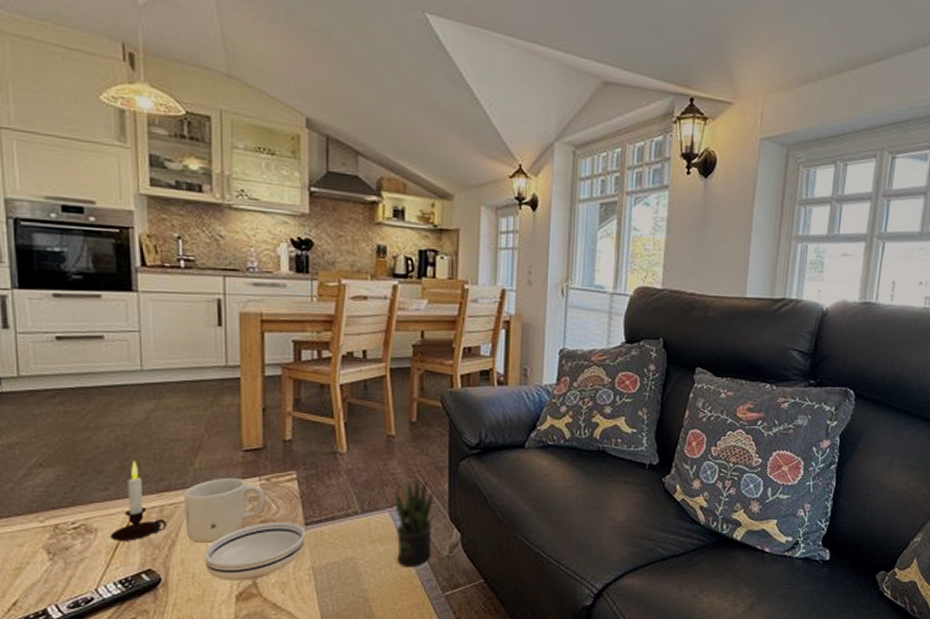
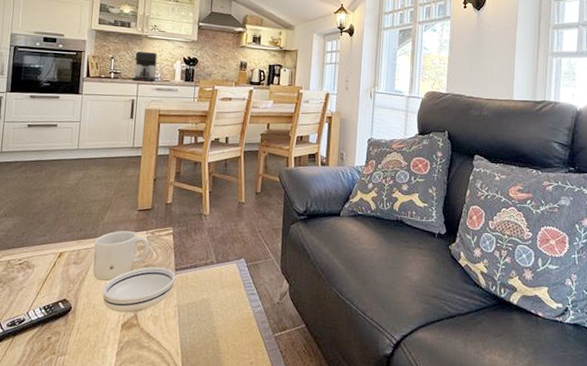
candle: present [110,460,167,541] -> none [42,214,81,276]
coffee maker: none [215,228,251,275] -> present [133,51,157,83]
potted plant: present [394,477,434,566] -> none [240,236,270,310]

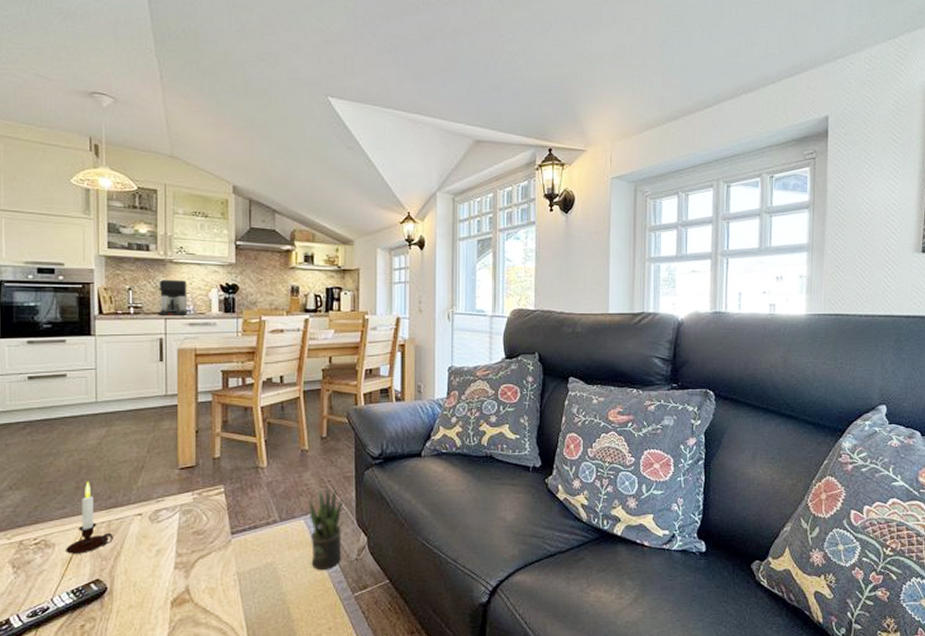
candle: none [42,214,81,276] -> present [66,481,113,554]
mug: present [93,230,150,281] -> none [128,493,197,553]
bowl: present [102,266,175,313] -> none [144,531,231,588]
potted plant: none [240,236,270,310] -> present [308,487,344,570]

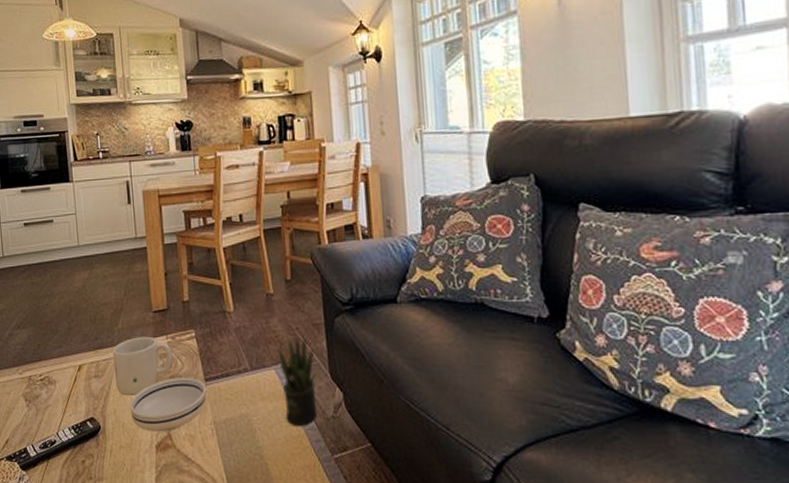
candle: present [66,481,113,554] -> none [65,322,102,392]
mug: none [128,493,197,553] -> present [112,336,172,395]
bowl: none [144,531,231,588] -> present [130,376,207,432]
coffee maker: present [158,279,188,317] -> none [122,121,149,160]

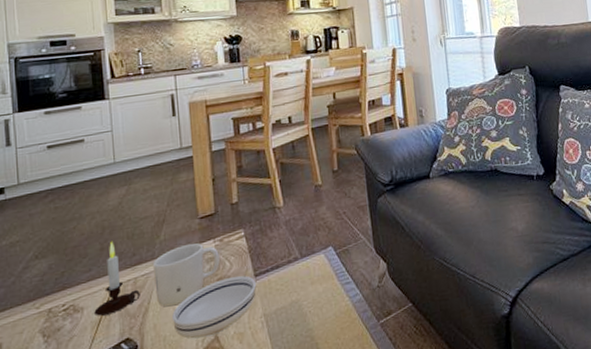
candle: none [65,322,102,392] -> present [94,241,140,316]
potted plant: present [278,335,317,426] -> none [327,218,363,302]

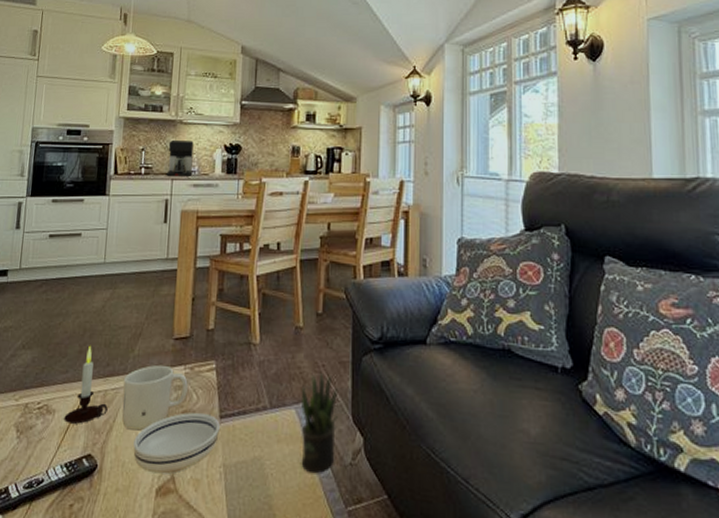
coffee maker: none [167,37,196,74] -> present [166,139,194,178]
potted plant: none [327,218,363,302] -> present [301,372,338,473]

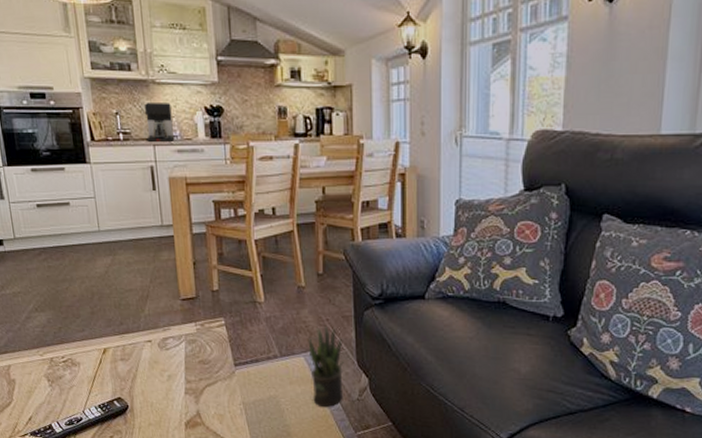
candle: present [64,345,108,424] -> none [89,307,129,374]
mug: present [121,364,188,431] -> none [138,322,201,378]
bowl: present [133,412,220,474] -> none [158,361,236,411]

